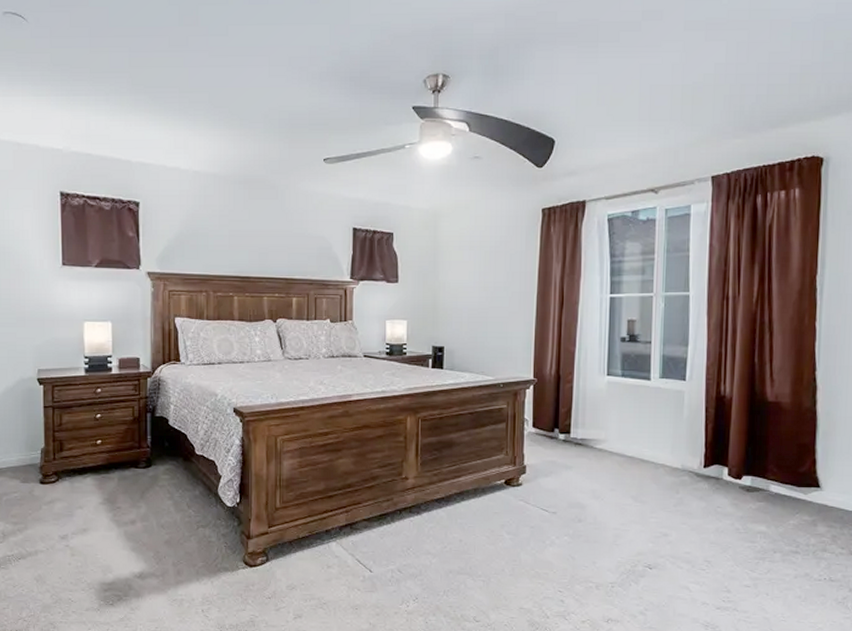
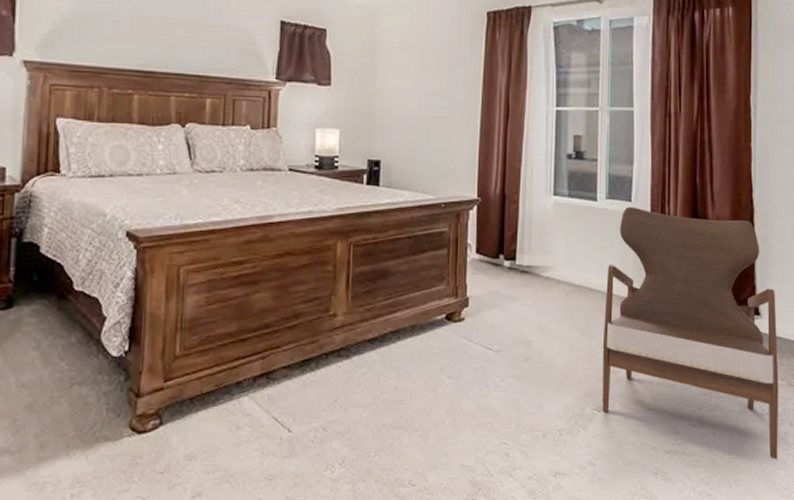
armchair: none [653,385,839,621] -> present [602,206,779,460]

